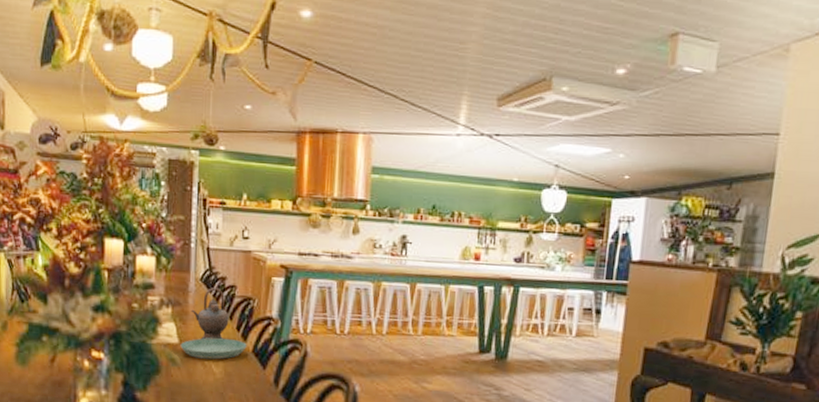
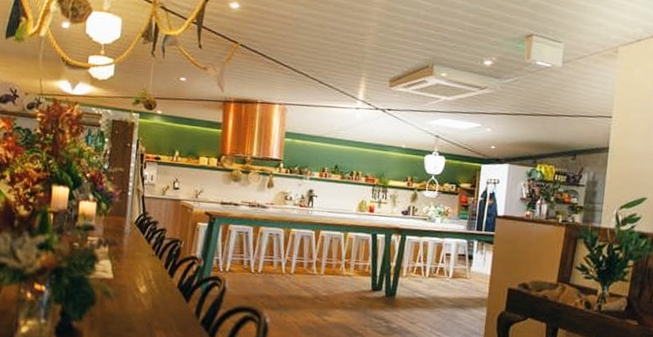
saucer: present [180,337,247,360] -> none [114,274,173,294]
teapot: present [191,288,229,340] -> none [125,230,159,276]

